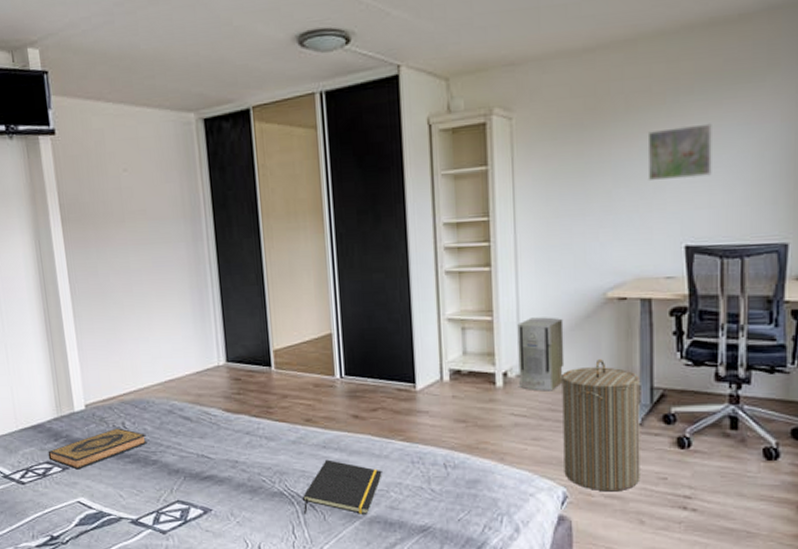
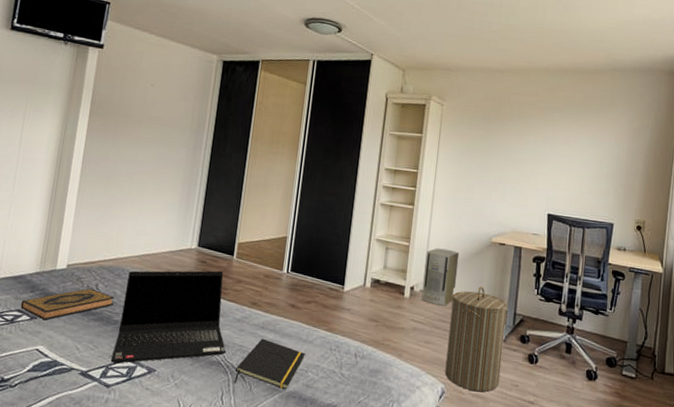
laptop computer: none [155,387,286,507] -> present [110,270,226,364]
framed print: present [647,123,712,182] -> none [528,132,572,169]

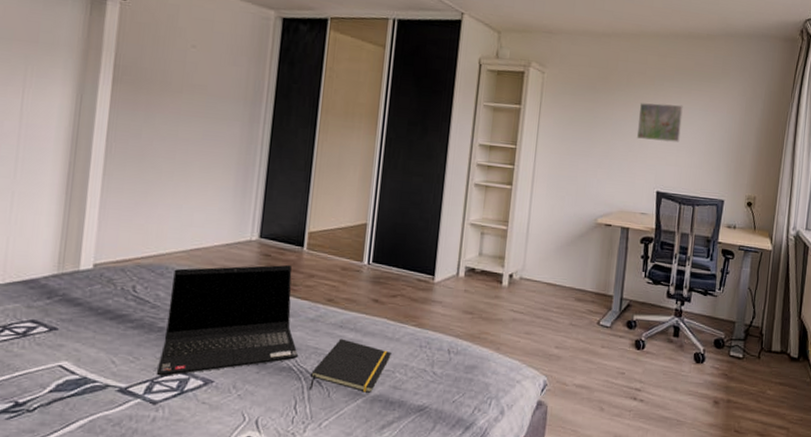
hardback book: present [20,288,115,321] -> none [34,291,158,331]
air purifier: present [421,248,460,306] -> none [521,231,563,294]
laundry hamper: present [445,287,507,392] -> none [547,271,614,382]
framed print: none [528,132,572,169] -> present [636,103,683,143]

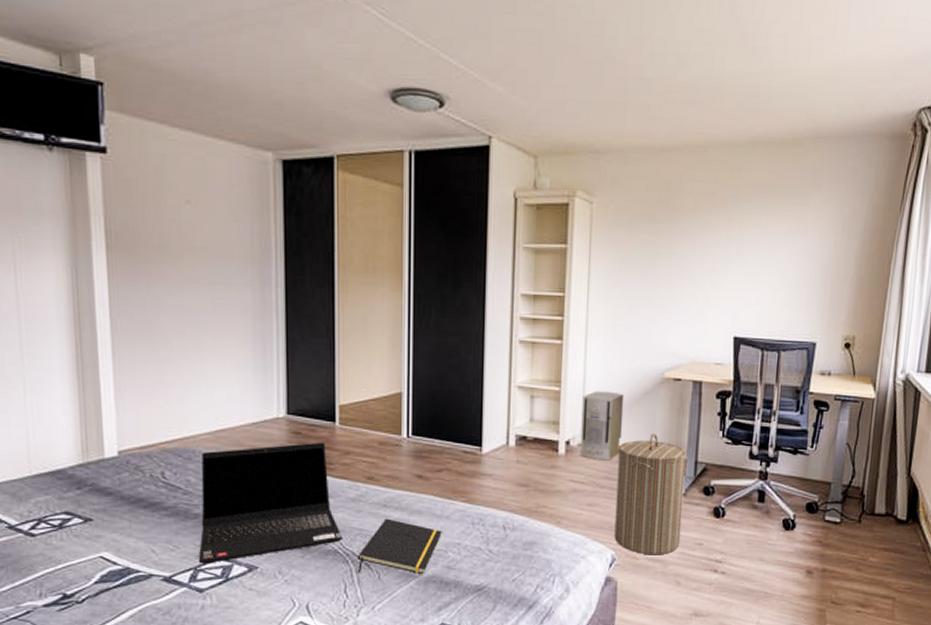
air purifier: none [521,231,563,294] -> present [580,391,625,461]
laundry hamper: none [547,271,614,382] -> present [614,434,686,555]
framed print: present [636,103,683,143] -> none [707,230,764,277]

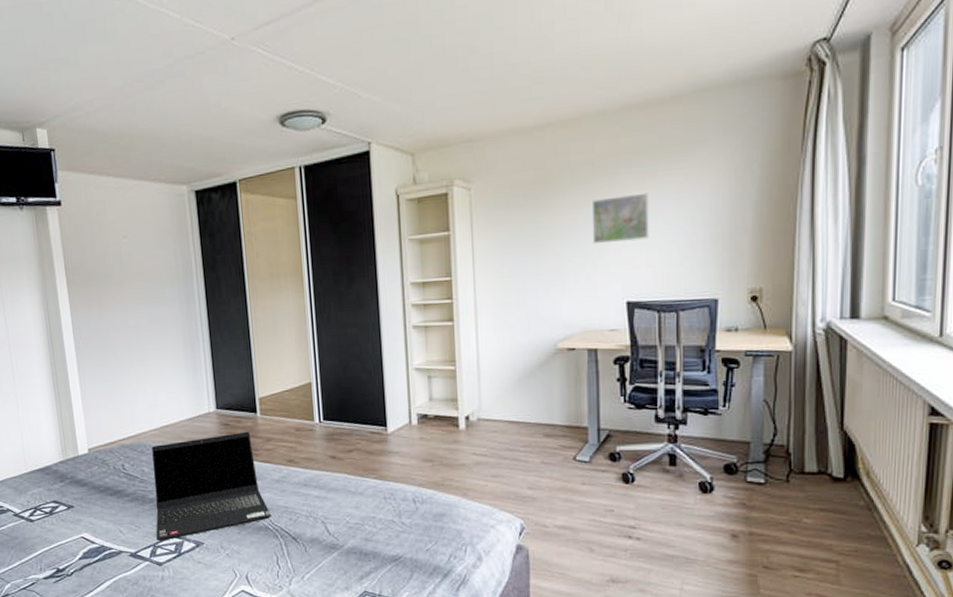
notepad: present [358,518,442,574] -> none [286,496,358,547]
air purifier: present [580,391,625,461] -> none [478,366,520,433]
laundry hamper: present [614,434,686,555] -> none [518,404,590,523]
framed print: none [707,230,764,277] -> present [591,192,649,245]

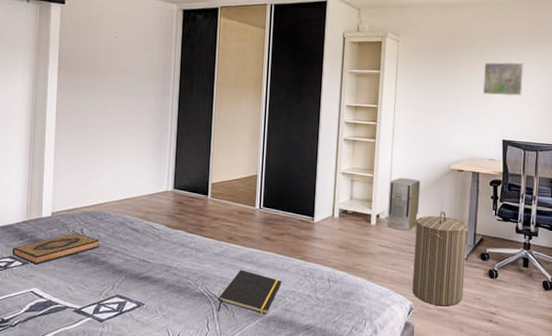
hardback book: none [54,469,145,508] -> present [12,233,100,265]
laptop computer: present [151,431,271,541] -> none [101,210,208,300]
notepad: none [286,496,358,547] -> present [218,270,282,314]
air purifier: none [478,366,520,433] -> present [387,177,421,231]
laundry hamper: none [518,404,590,523] -> present [412,211,468,307]

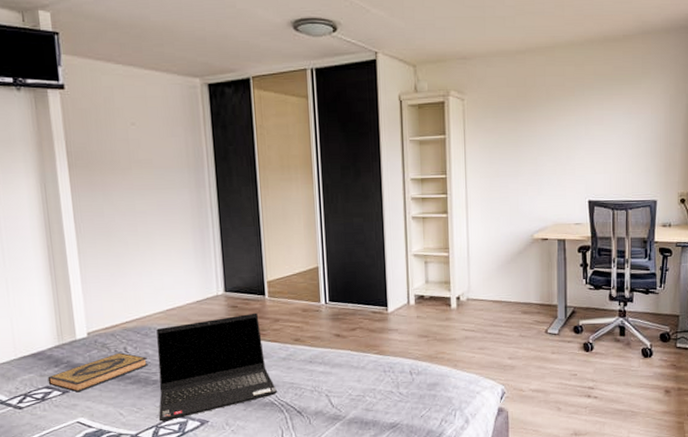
laptop computer: none [101,210,208,300] -> present [156,312,277,422]
notepad: present [218,270,282,314] -> none [291,372,359,420]
air purifier: present [387,177,421,231] -> none [468,253,503,311]
laundry hamper: present [412,211,468,307] -> none [501,285,558,387]
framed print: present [482,62,524,96] -> none [562,112,606,152]

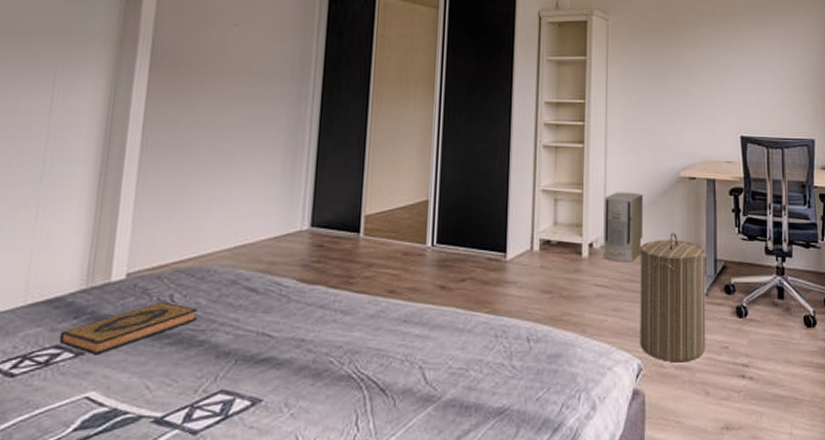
laptop computer: present [156,312,277,422] -> none [196,254,358,400]
air purifier: none [468,253,503,311] -> present [603,192,644,262]
laundry hamper: none [501,285,558,387] -> present [640,233,706,363]

